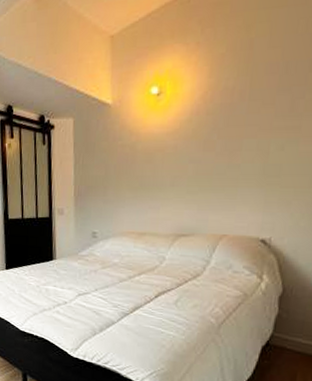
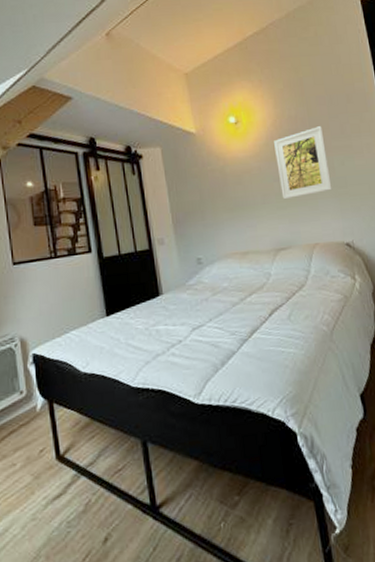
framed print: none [195,101,266,184] -> present [274,126,333,200]

